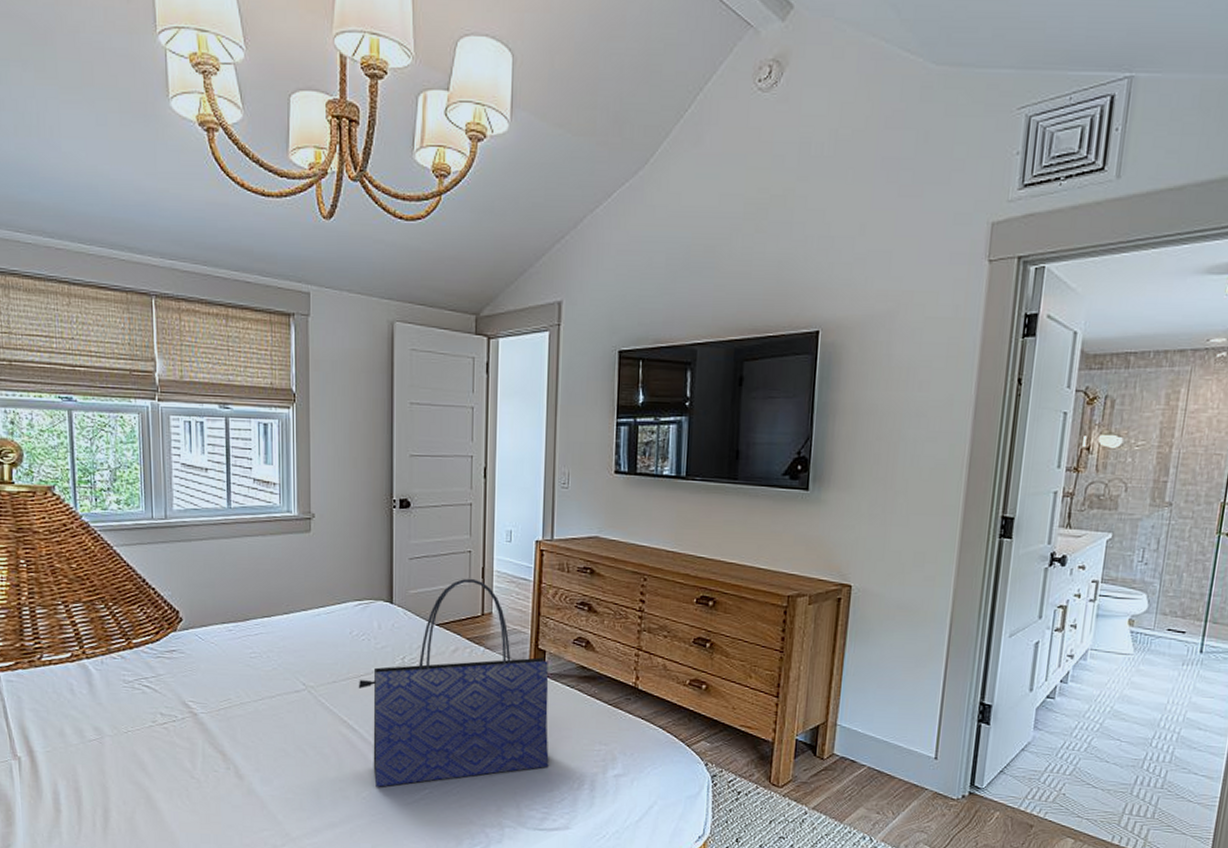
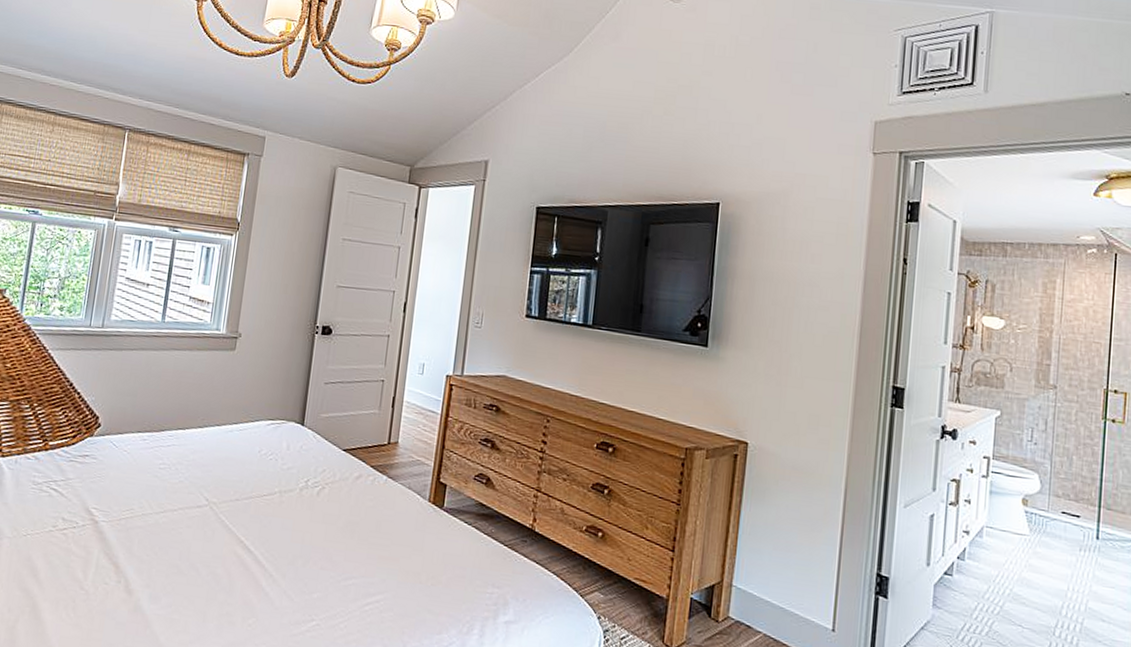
tote bag: present [358,578,549,787] -> none [259,406,448,615]

